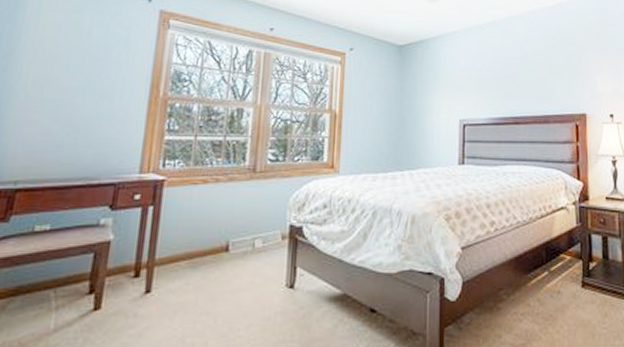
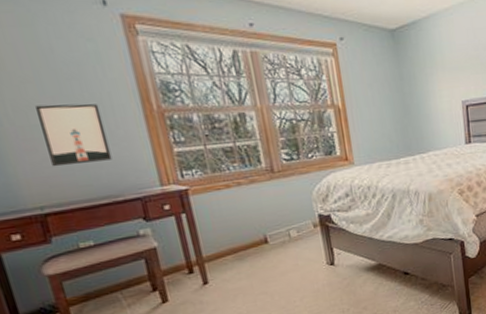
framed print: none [45,81,111,142] -> present [34,103,113,167]

